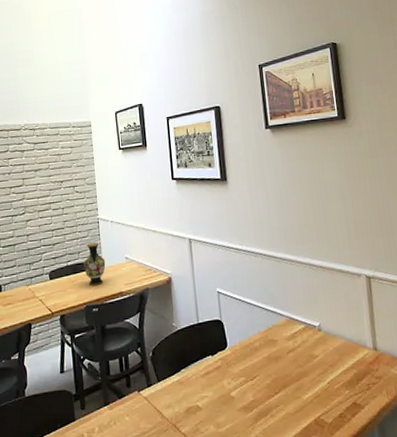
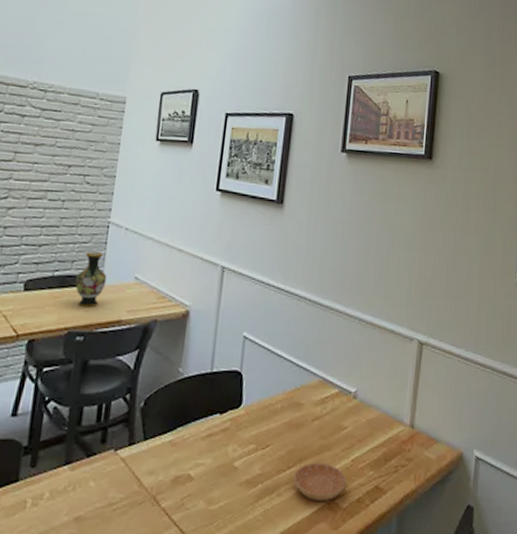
saucer: none [281,386,328,419] -> present [293,462,347,501]

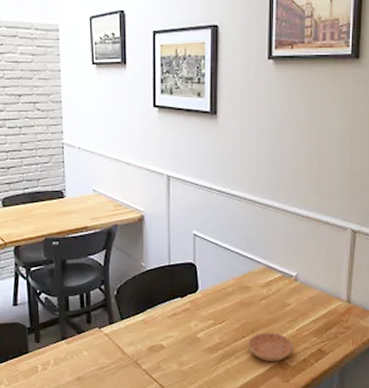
vase: present [75,252,107,307] -> none [44,171,70,217]

